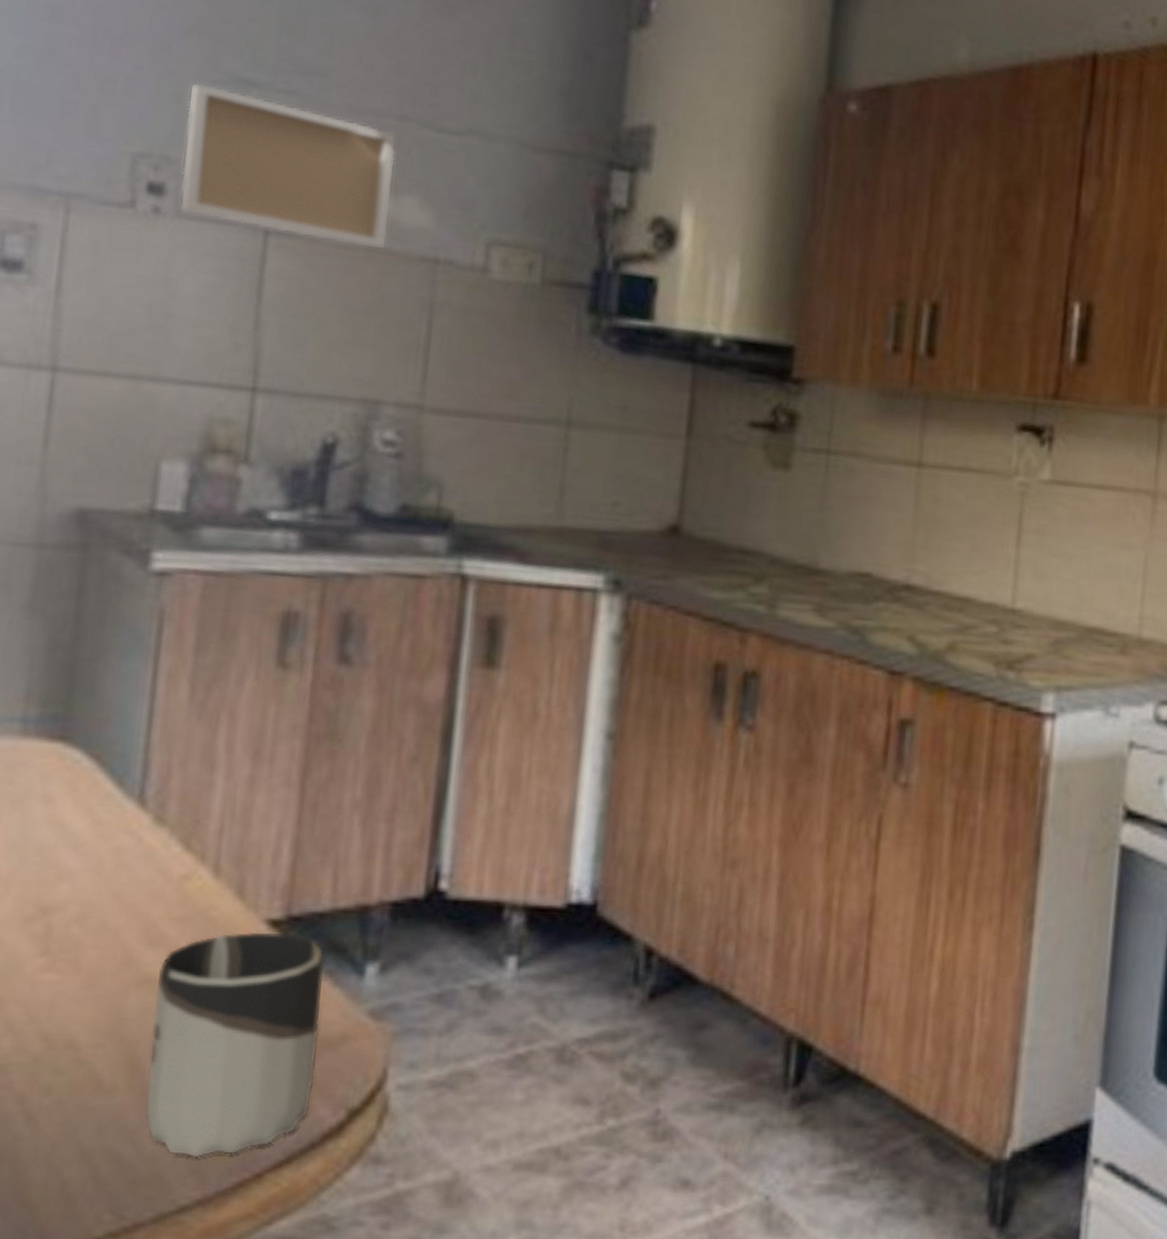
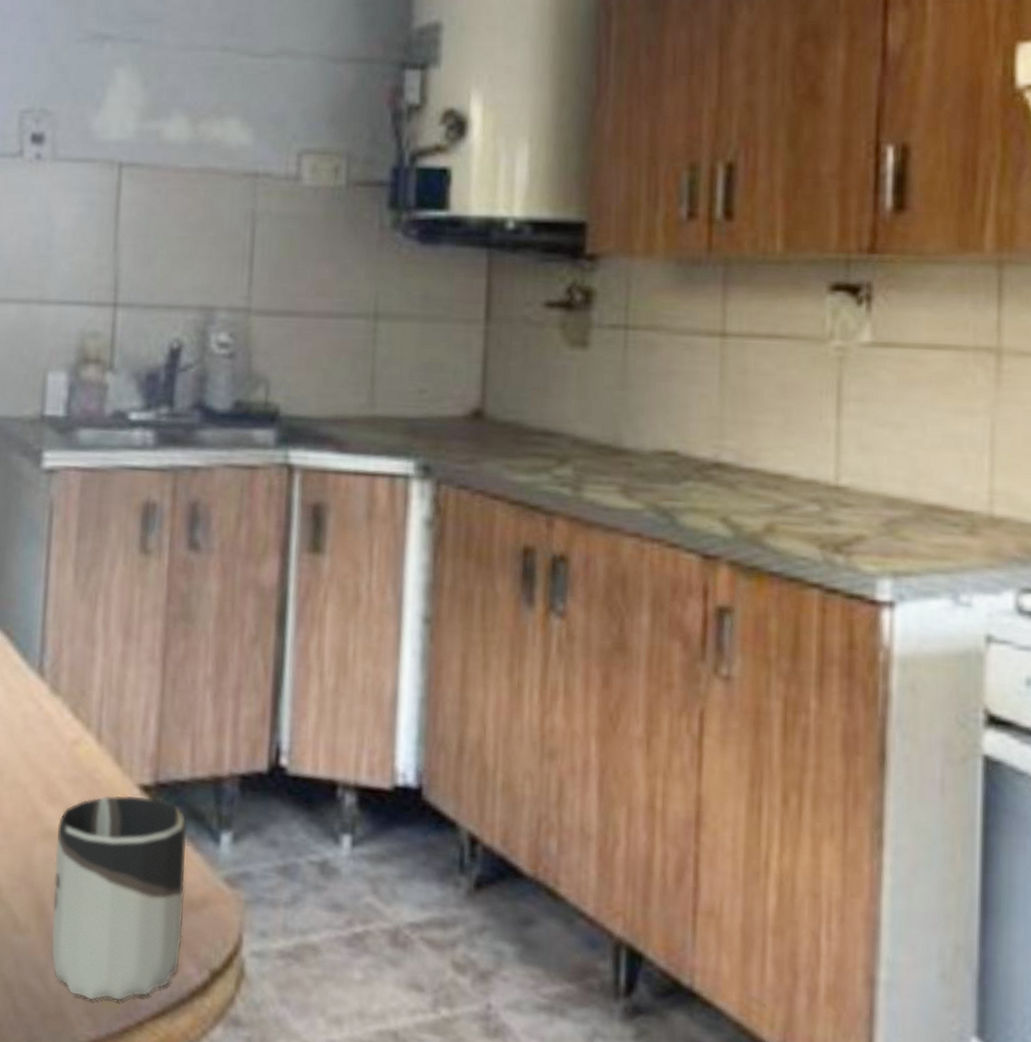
wall art: present [179,82,397,250] -> none [55,43,220,170]

